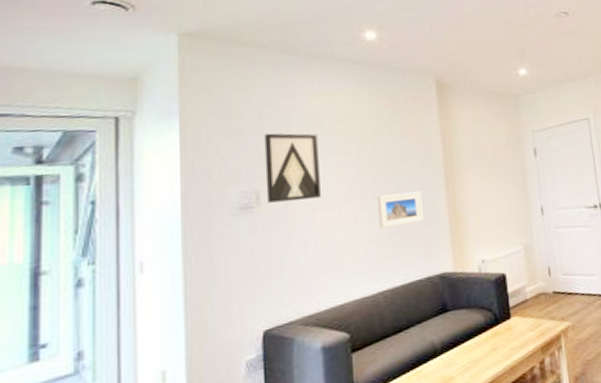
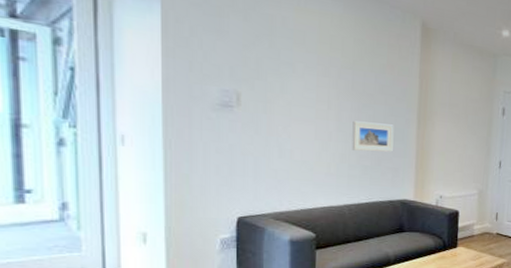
wall art: present [264,133,322,203] -> none [247,38,301,111]

